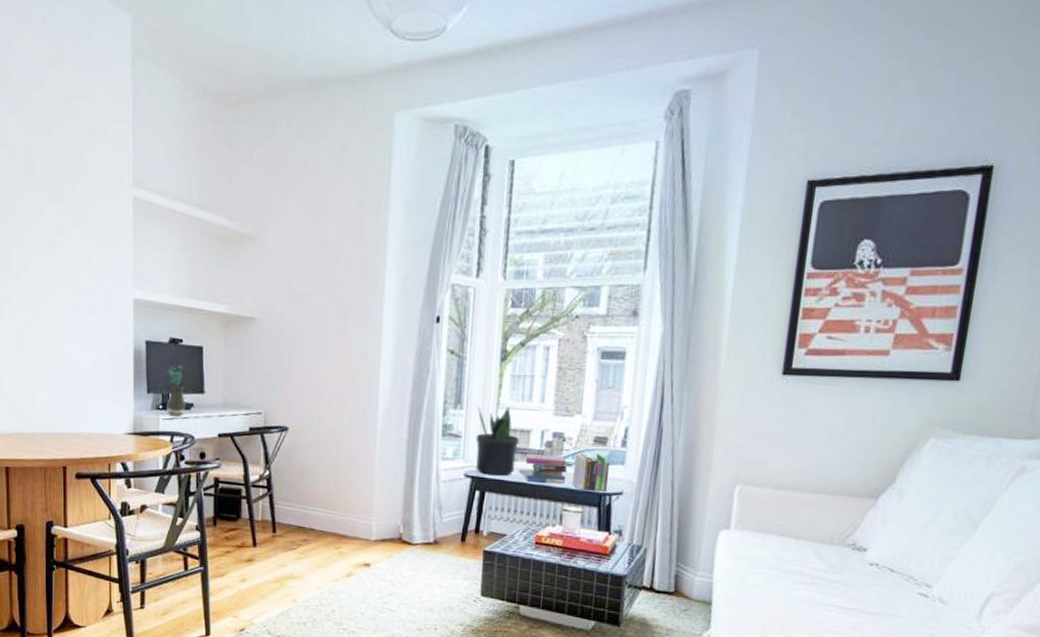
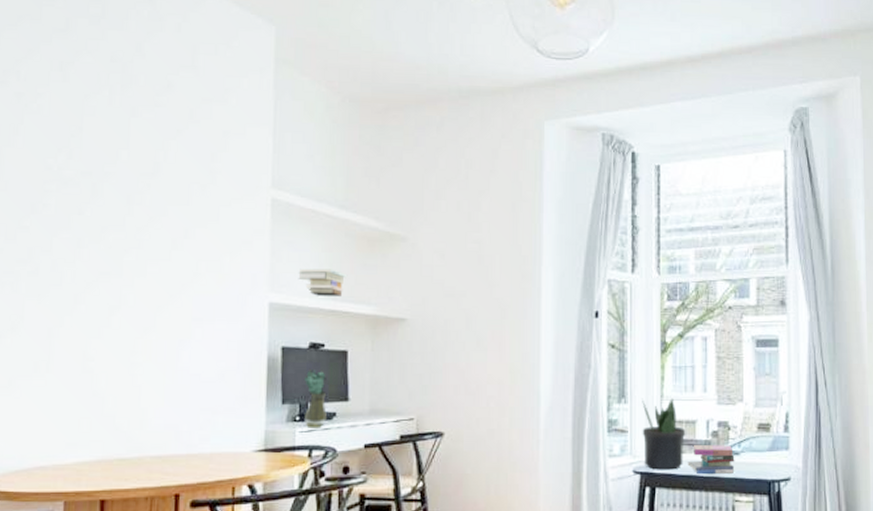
books: none [158,266,203,294] -> present [298,268,348,296]
books: present [571,453,610,491] -> none [740,439,776,479]

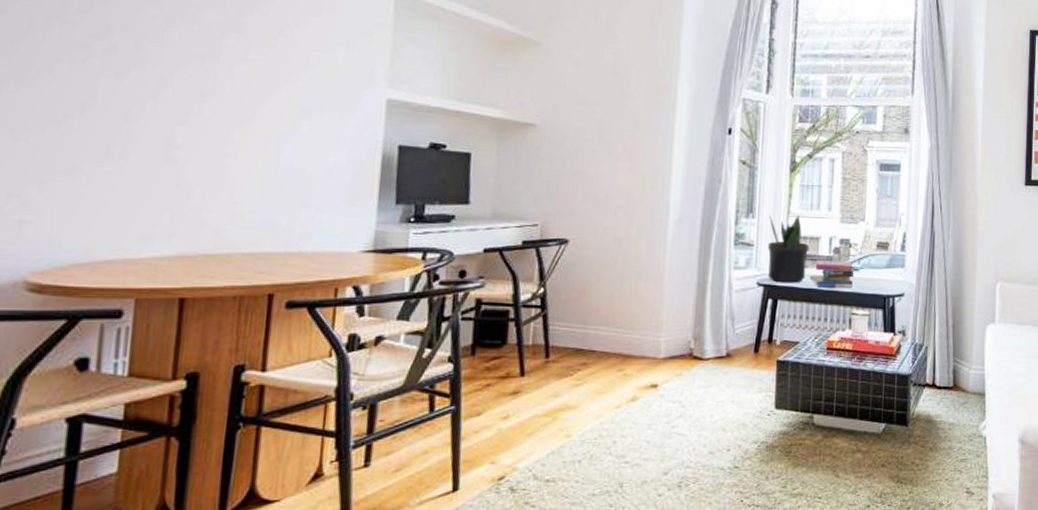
books: present [298,268,348,296] -> none [421,66,476,97]
vase: present [305,368,327,430] -> none [420,169,446,232]

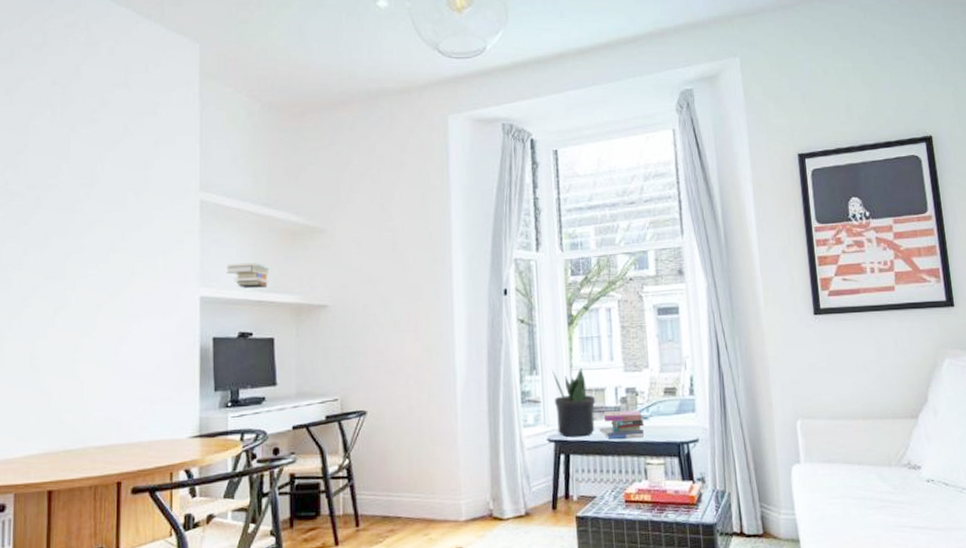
books: none [421,66,476,97] -> present [226,262,272,288]

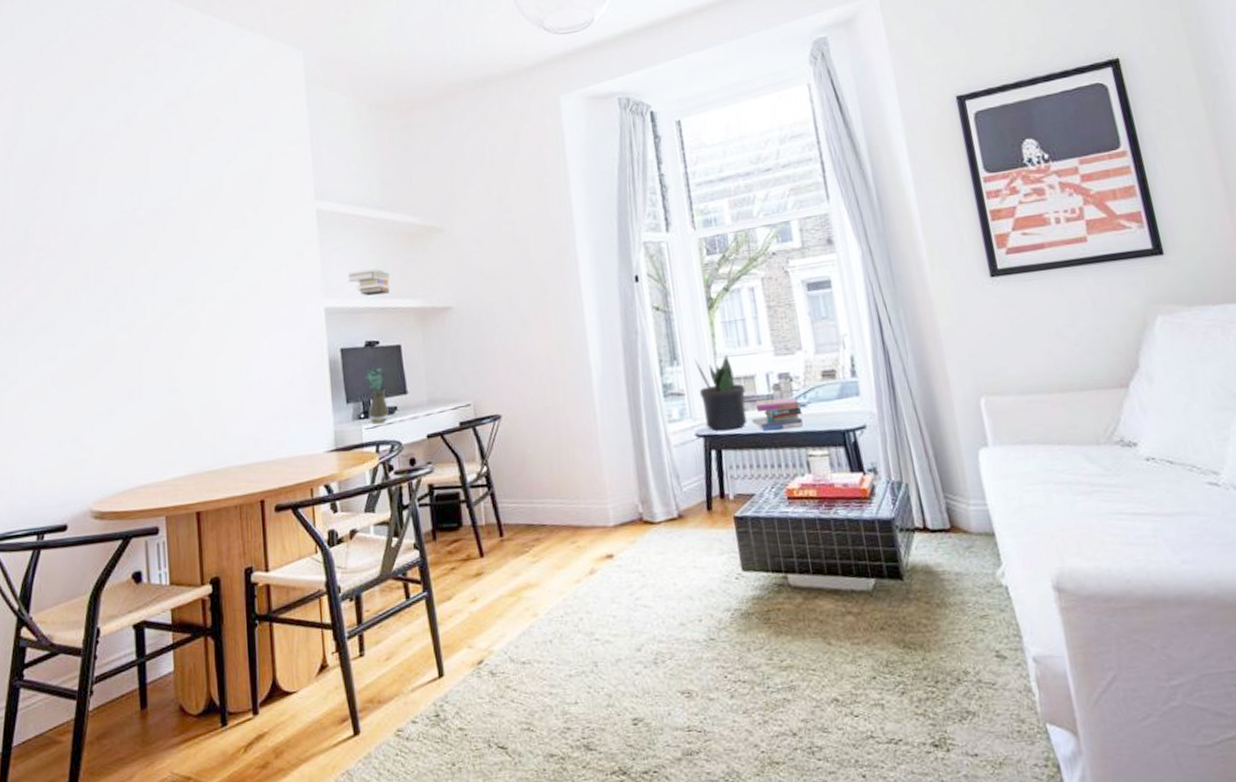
vase: none [235,356,256,414] -> present [364,366,389,426]

